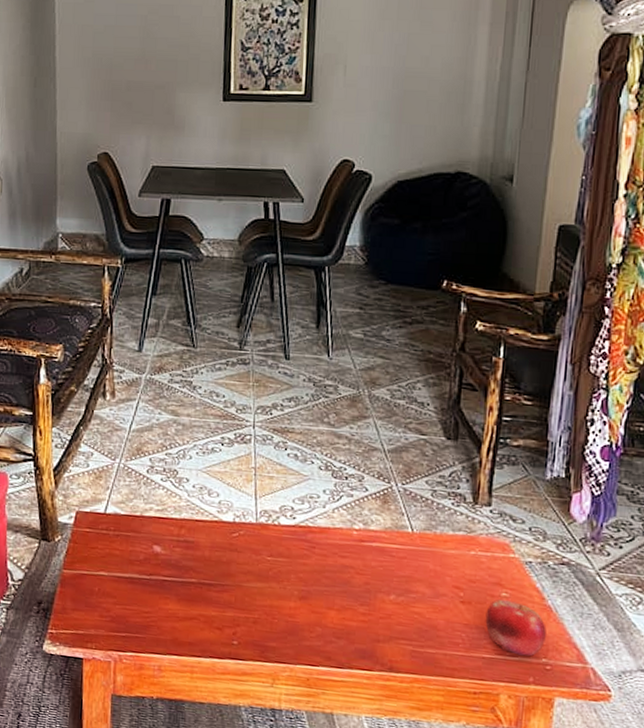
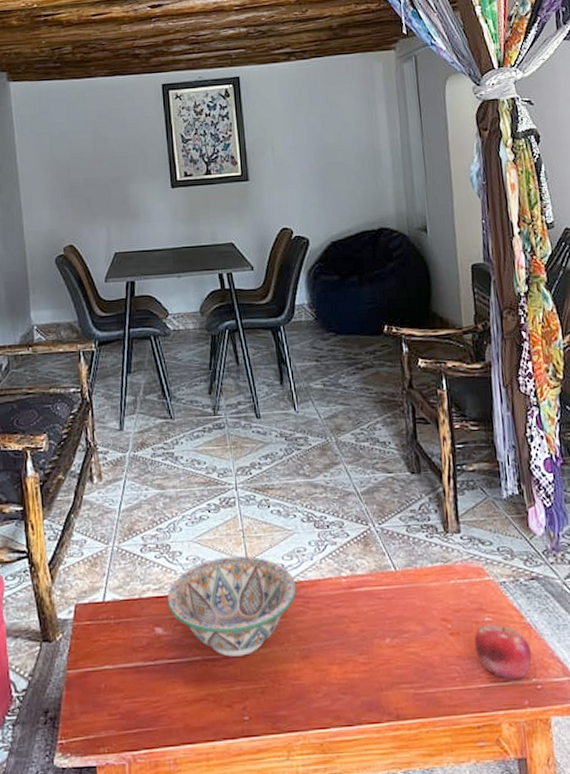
decorative bowl: none [168,491,304,586] -> present [167,556,297,657]

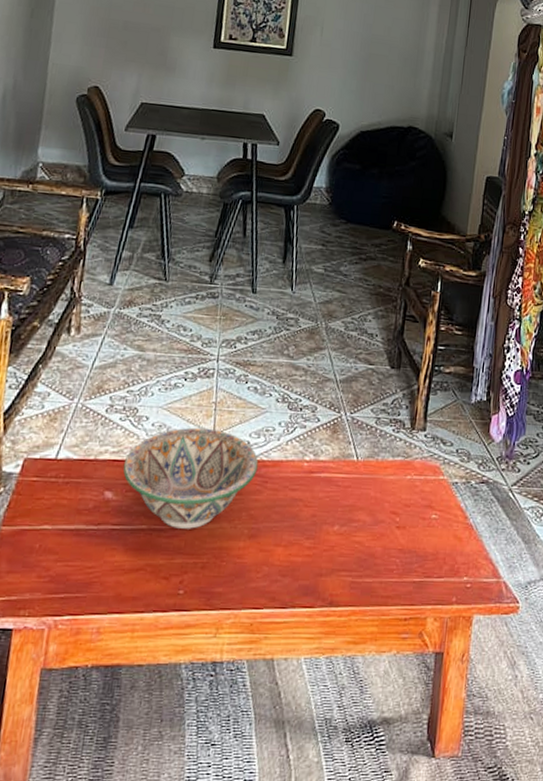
fruit: present [474,624,532,679] -> none [417,521,468,576]

